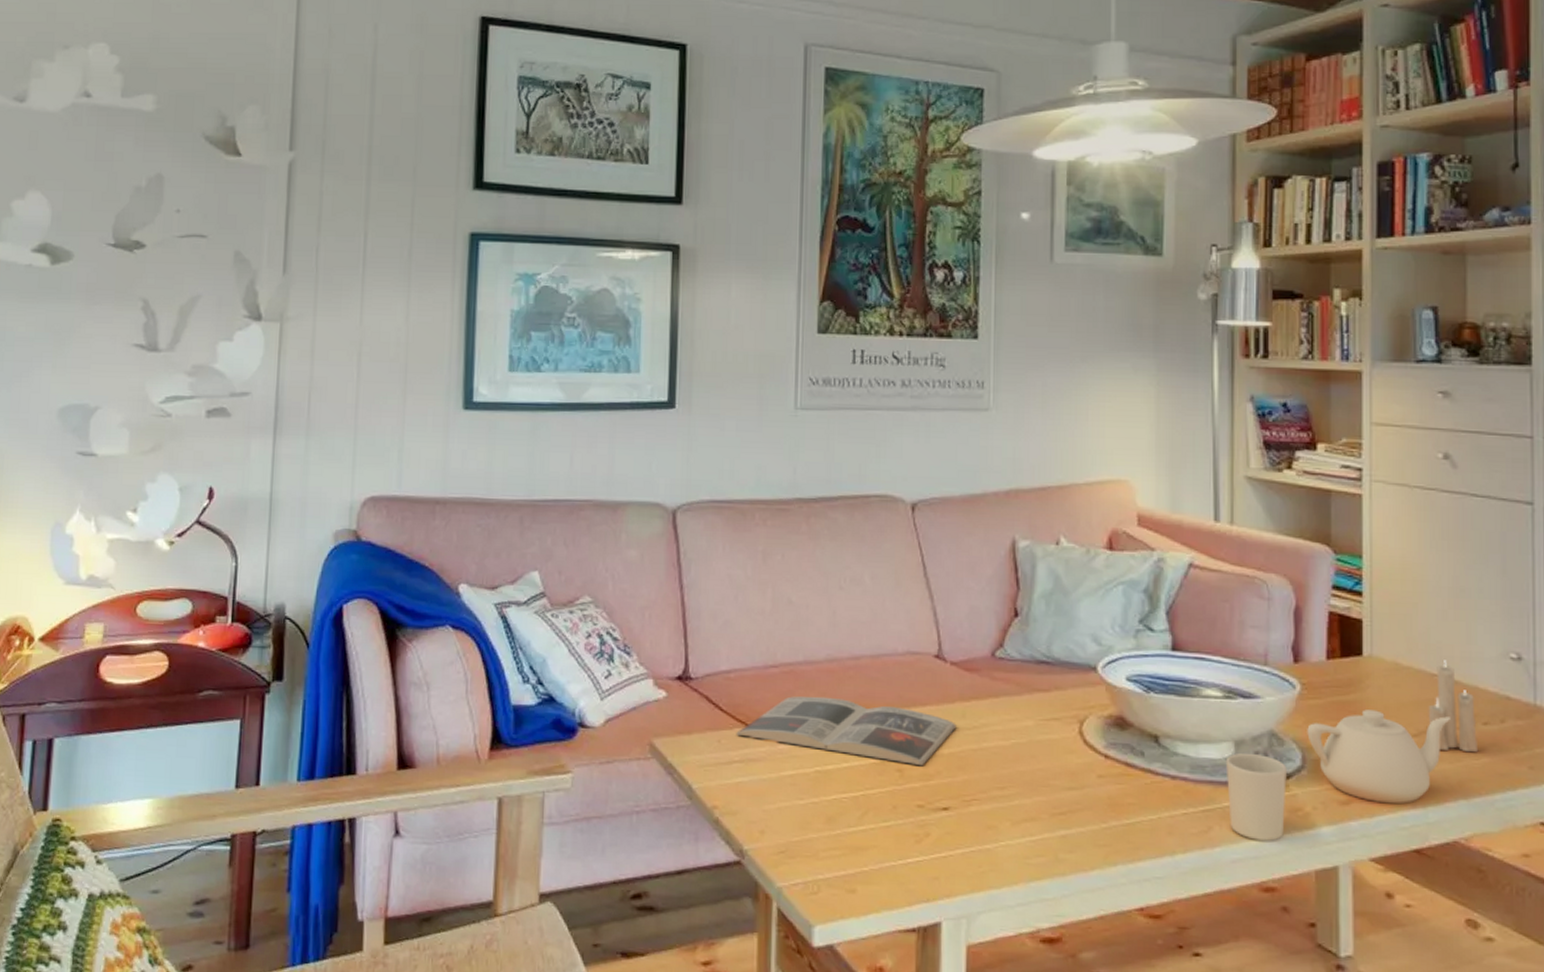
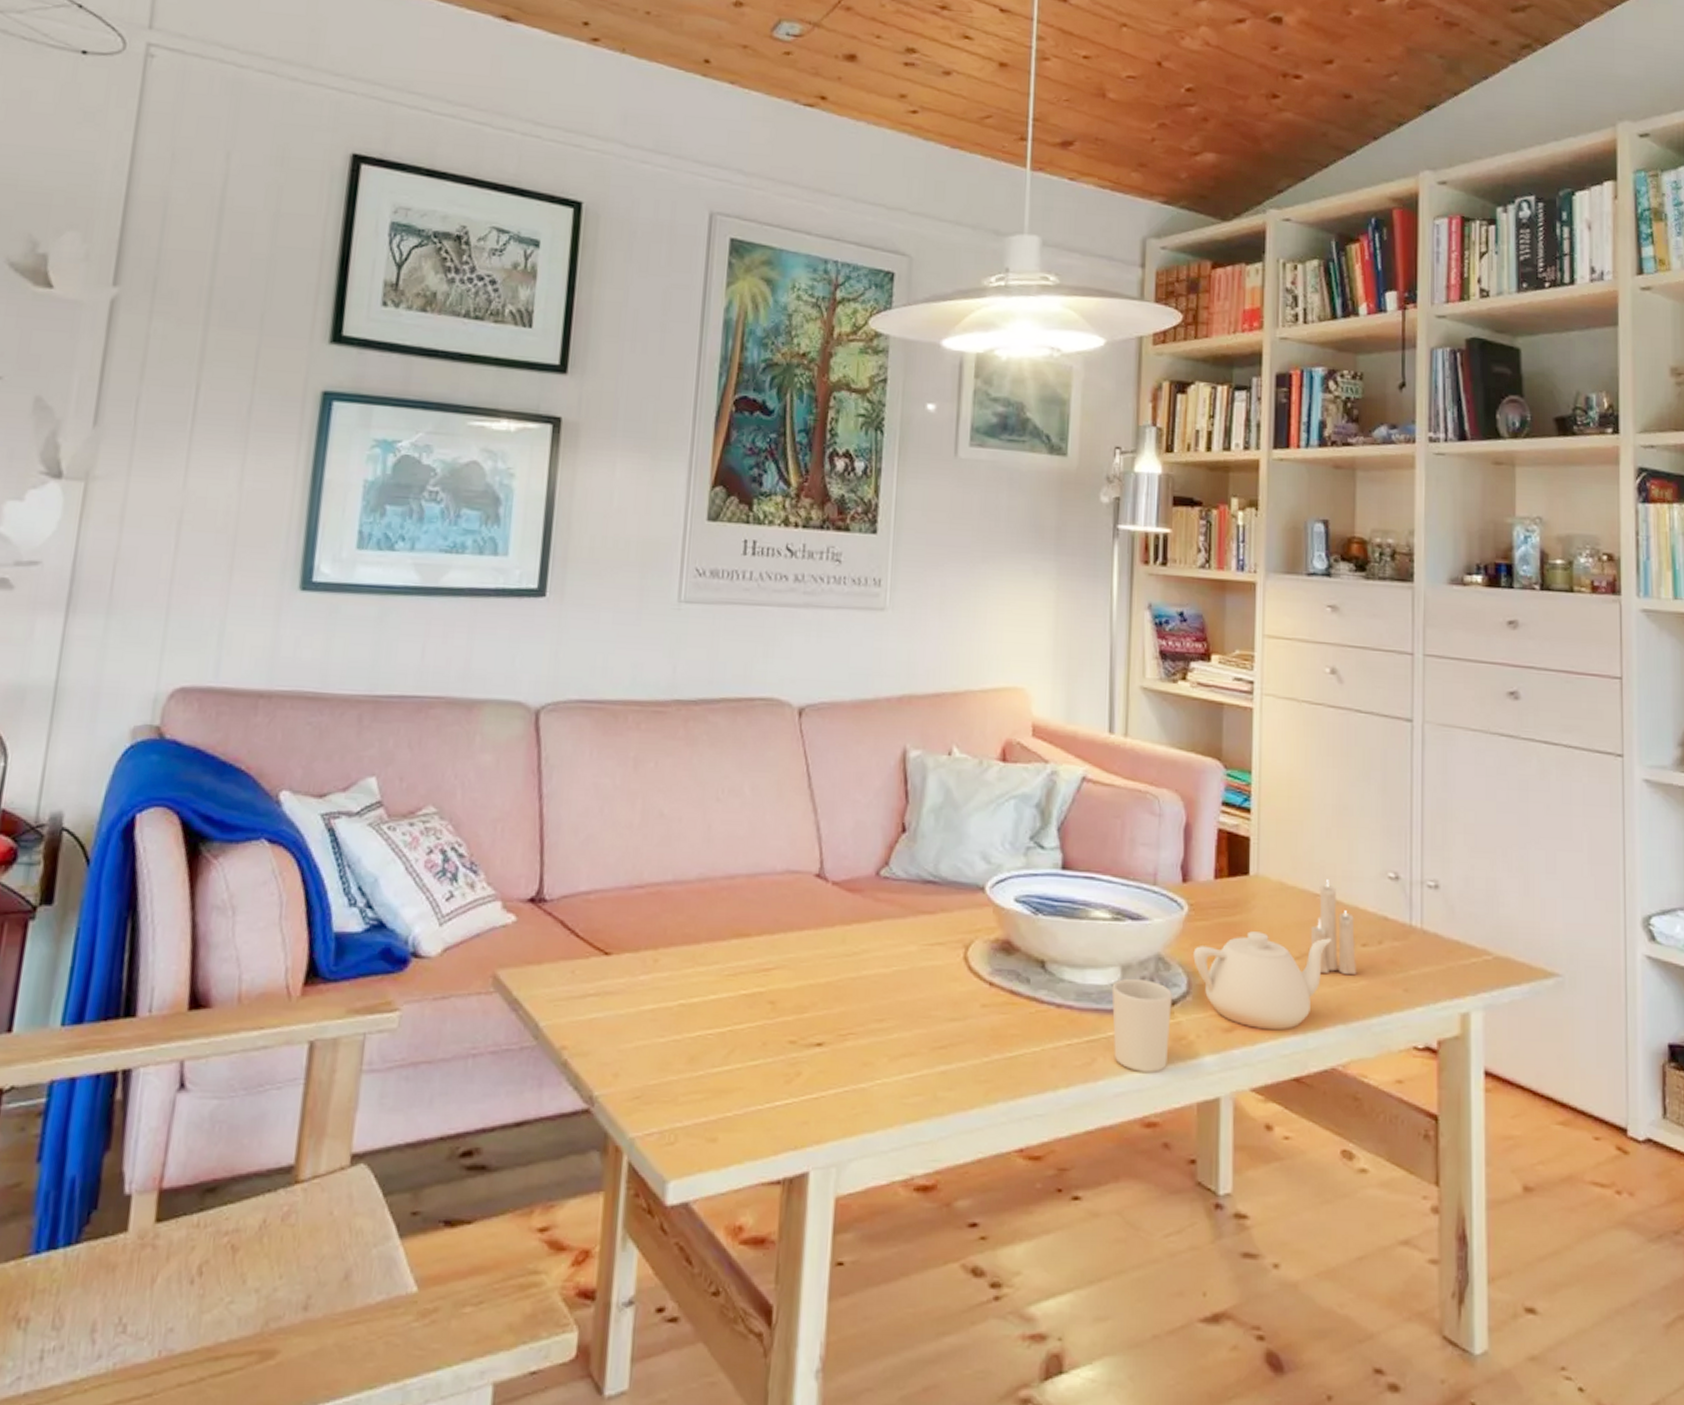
magazine: present [736,696,957,766] -> none [592,920,836,998]

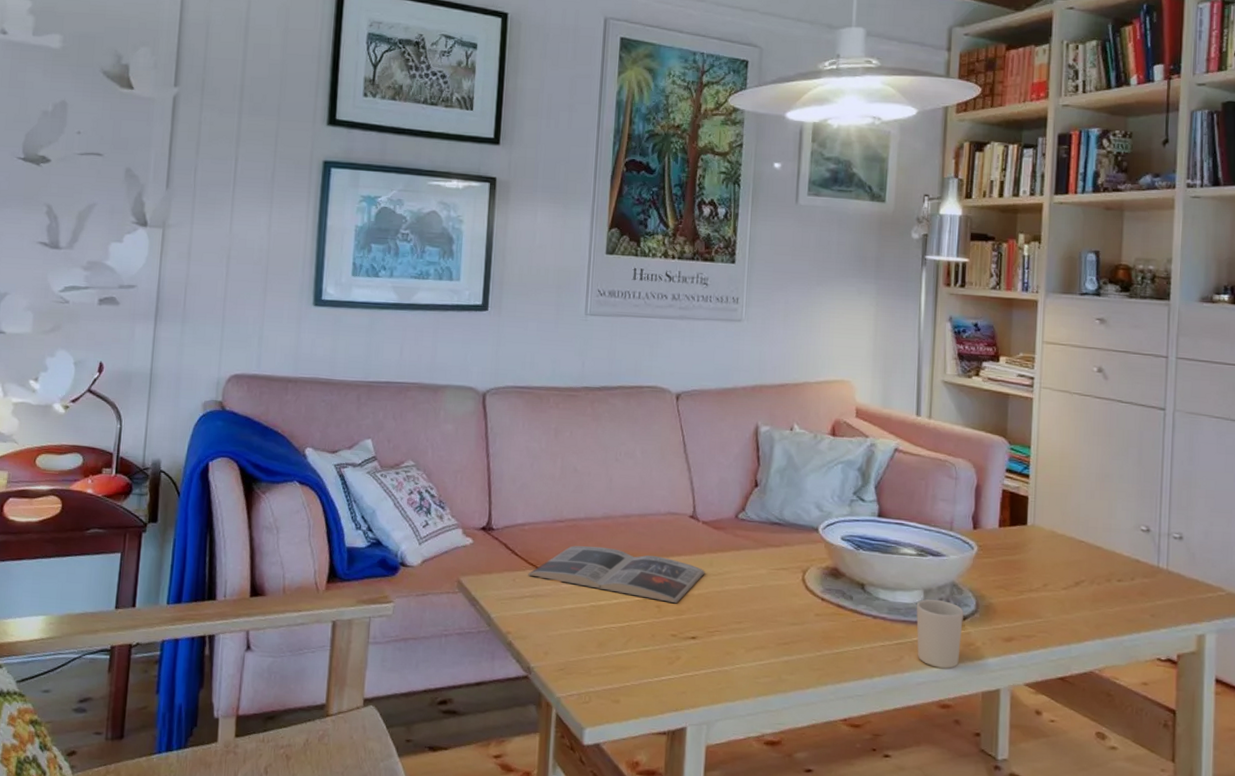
magazine: none [592,920,836,998] -> present [528,545,705,604]
teapot: present [1193,931,1332,1031] -> none [981,567,1093,642]
candle: present [1310,879,1357,975] -> none [1075,530,1113,603]

